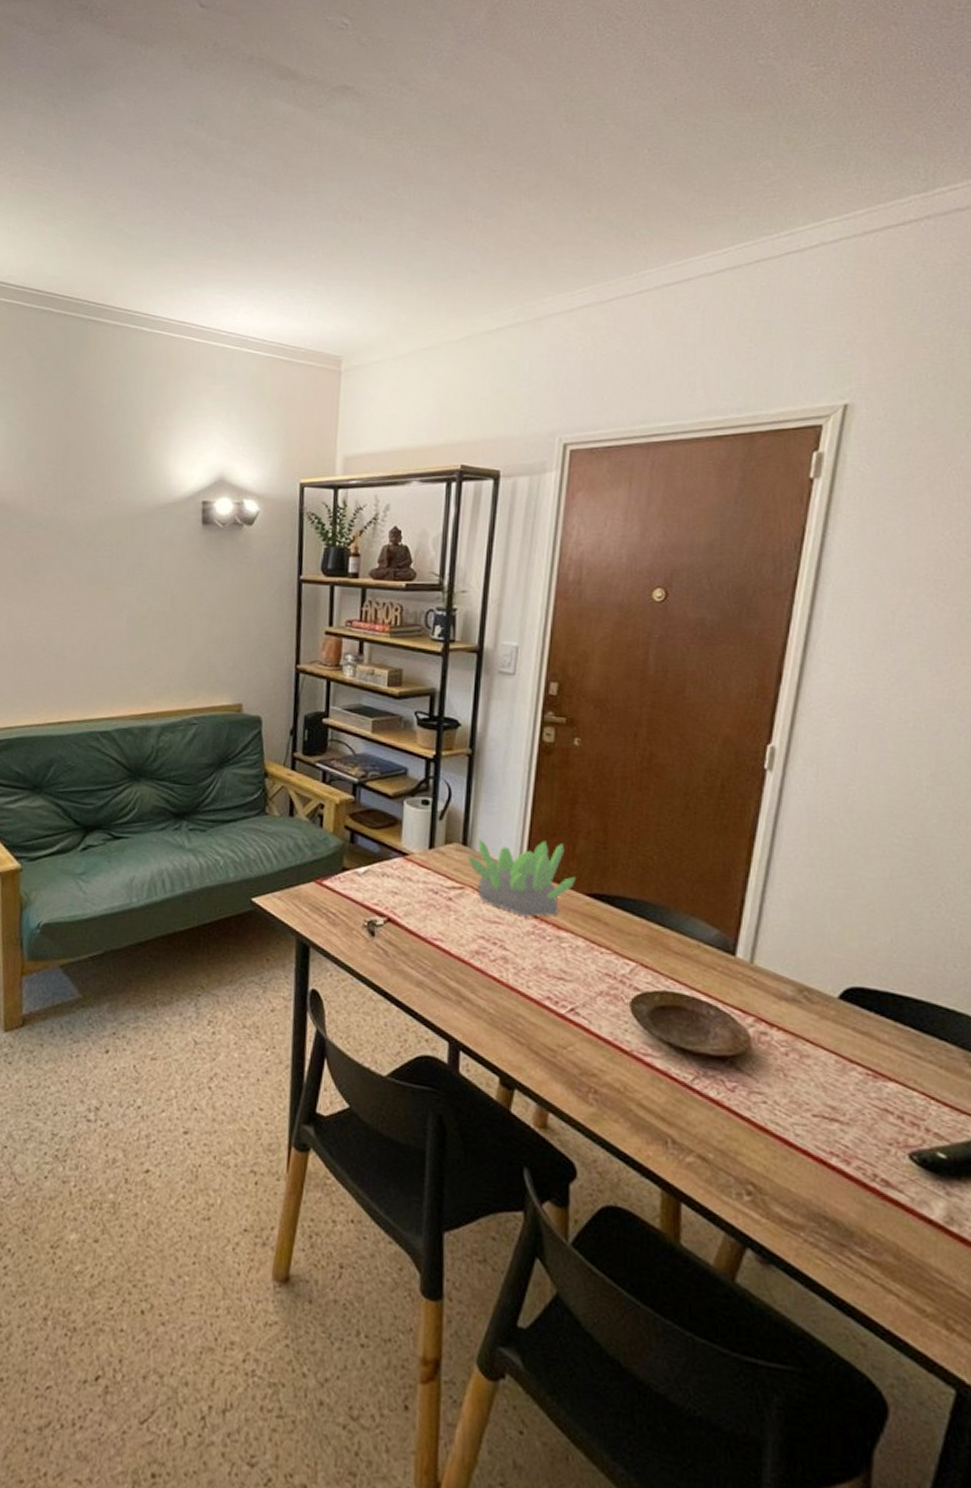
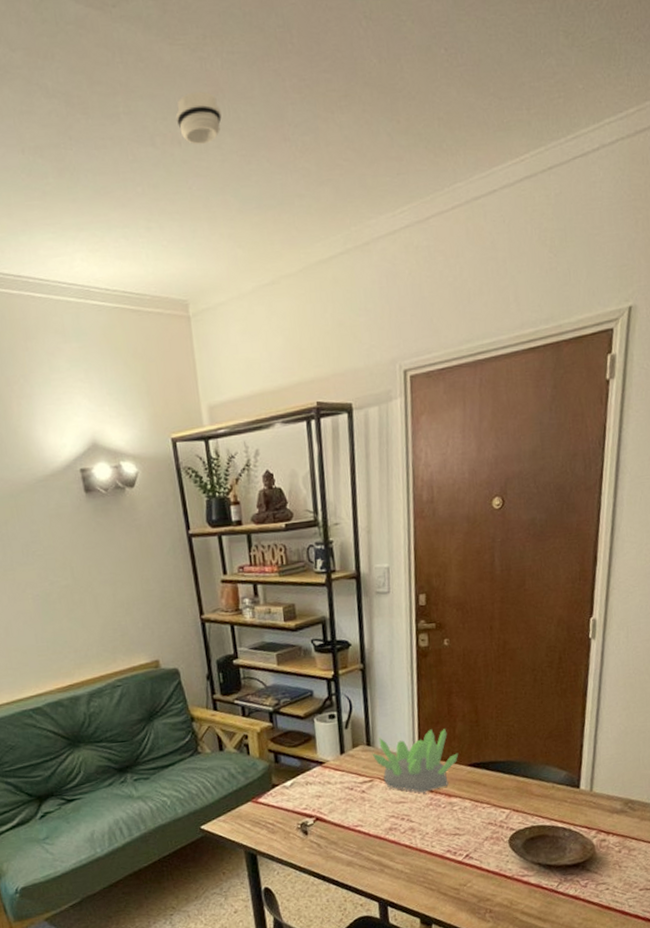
smoke detector: none [360,177,406,222] -> present [175,91,222,145]

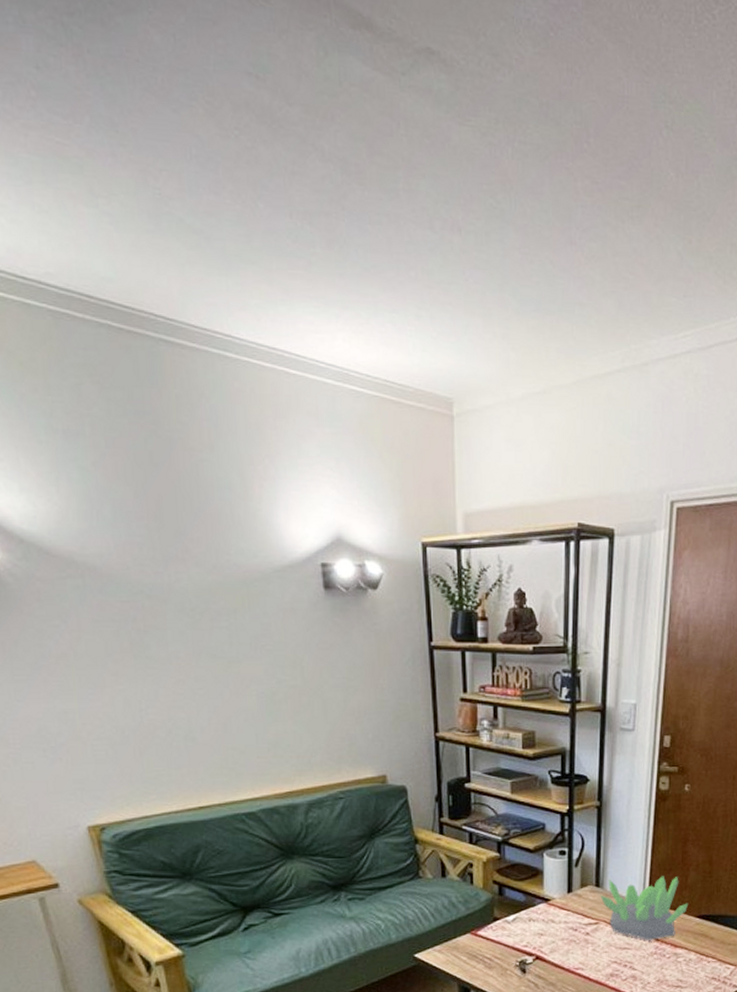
smoke detector: present [175,91,222,145] -> none [458,178,507,236]

